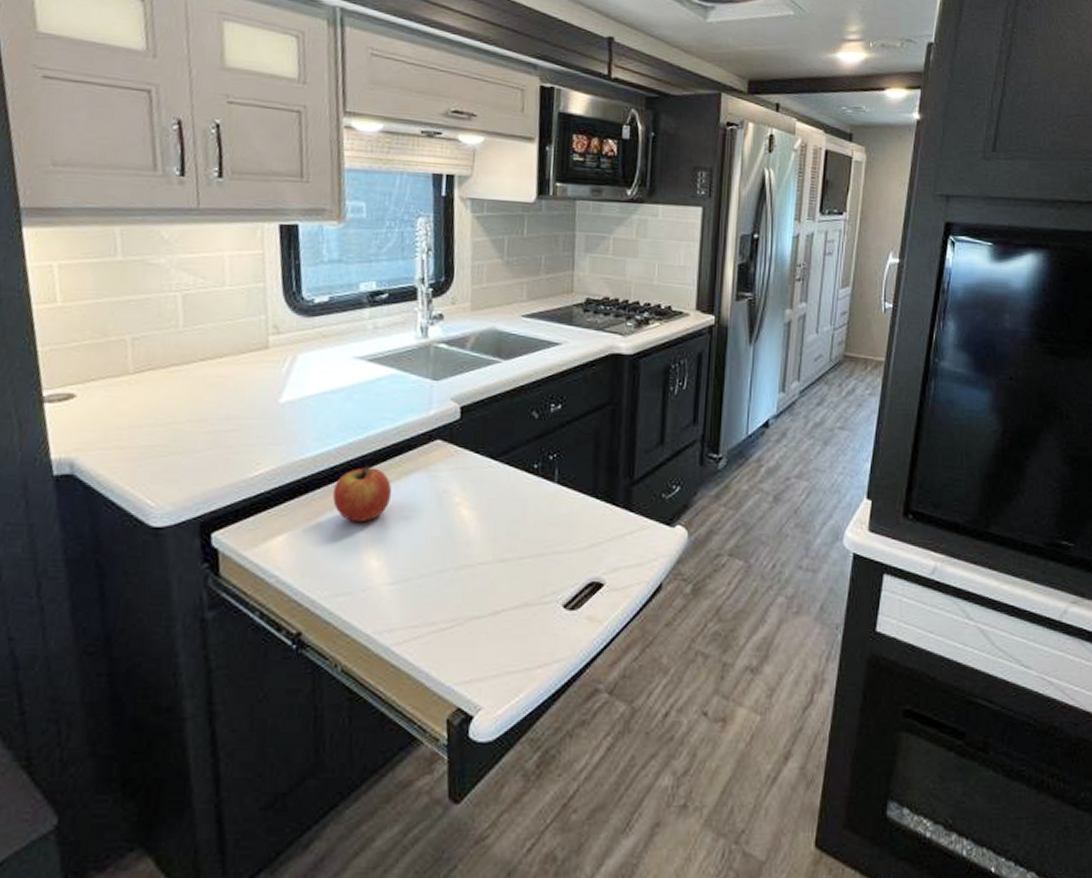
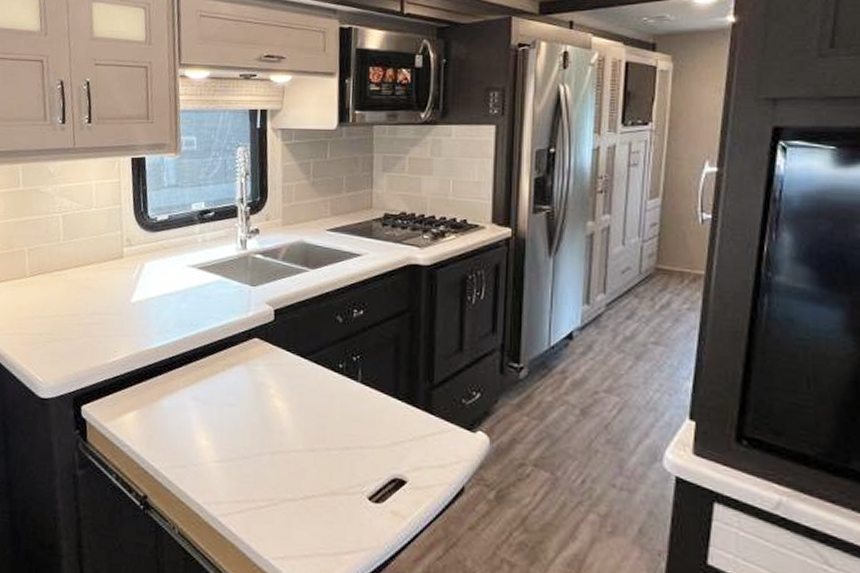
apple: present [333,464,392,523] -> none [171,356,218,407]

